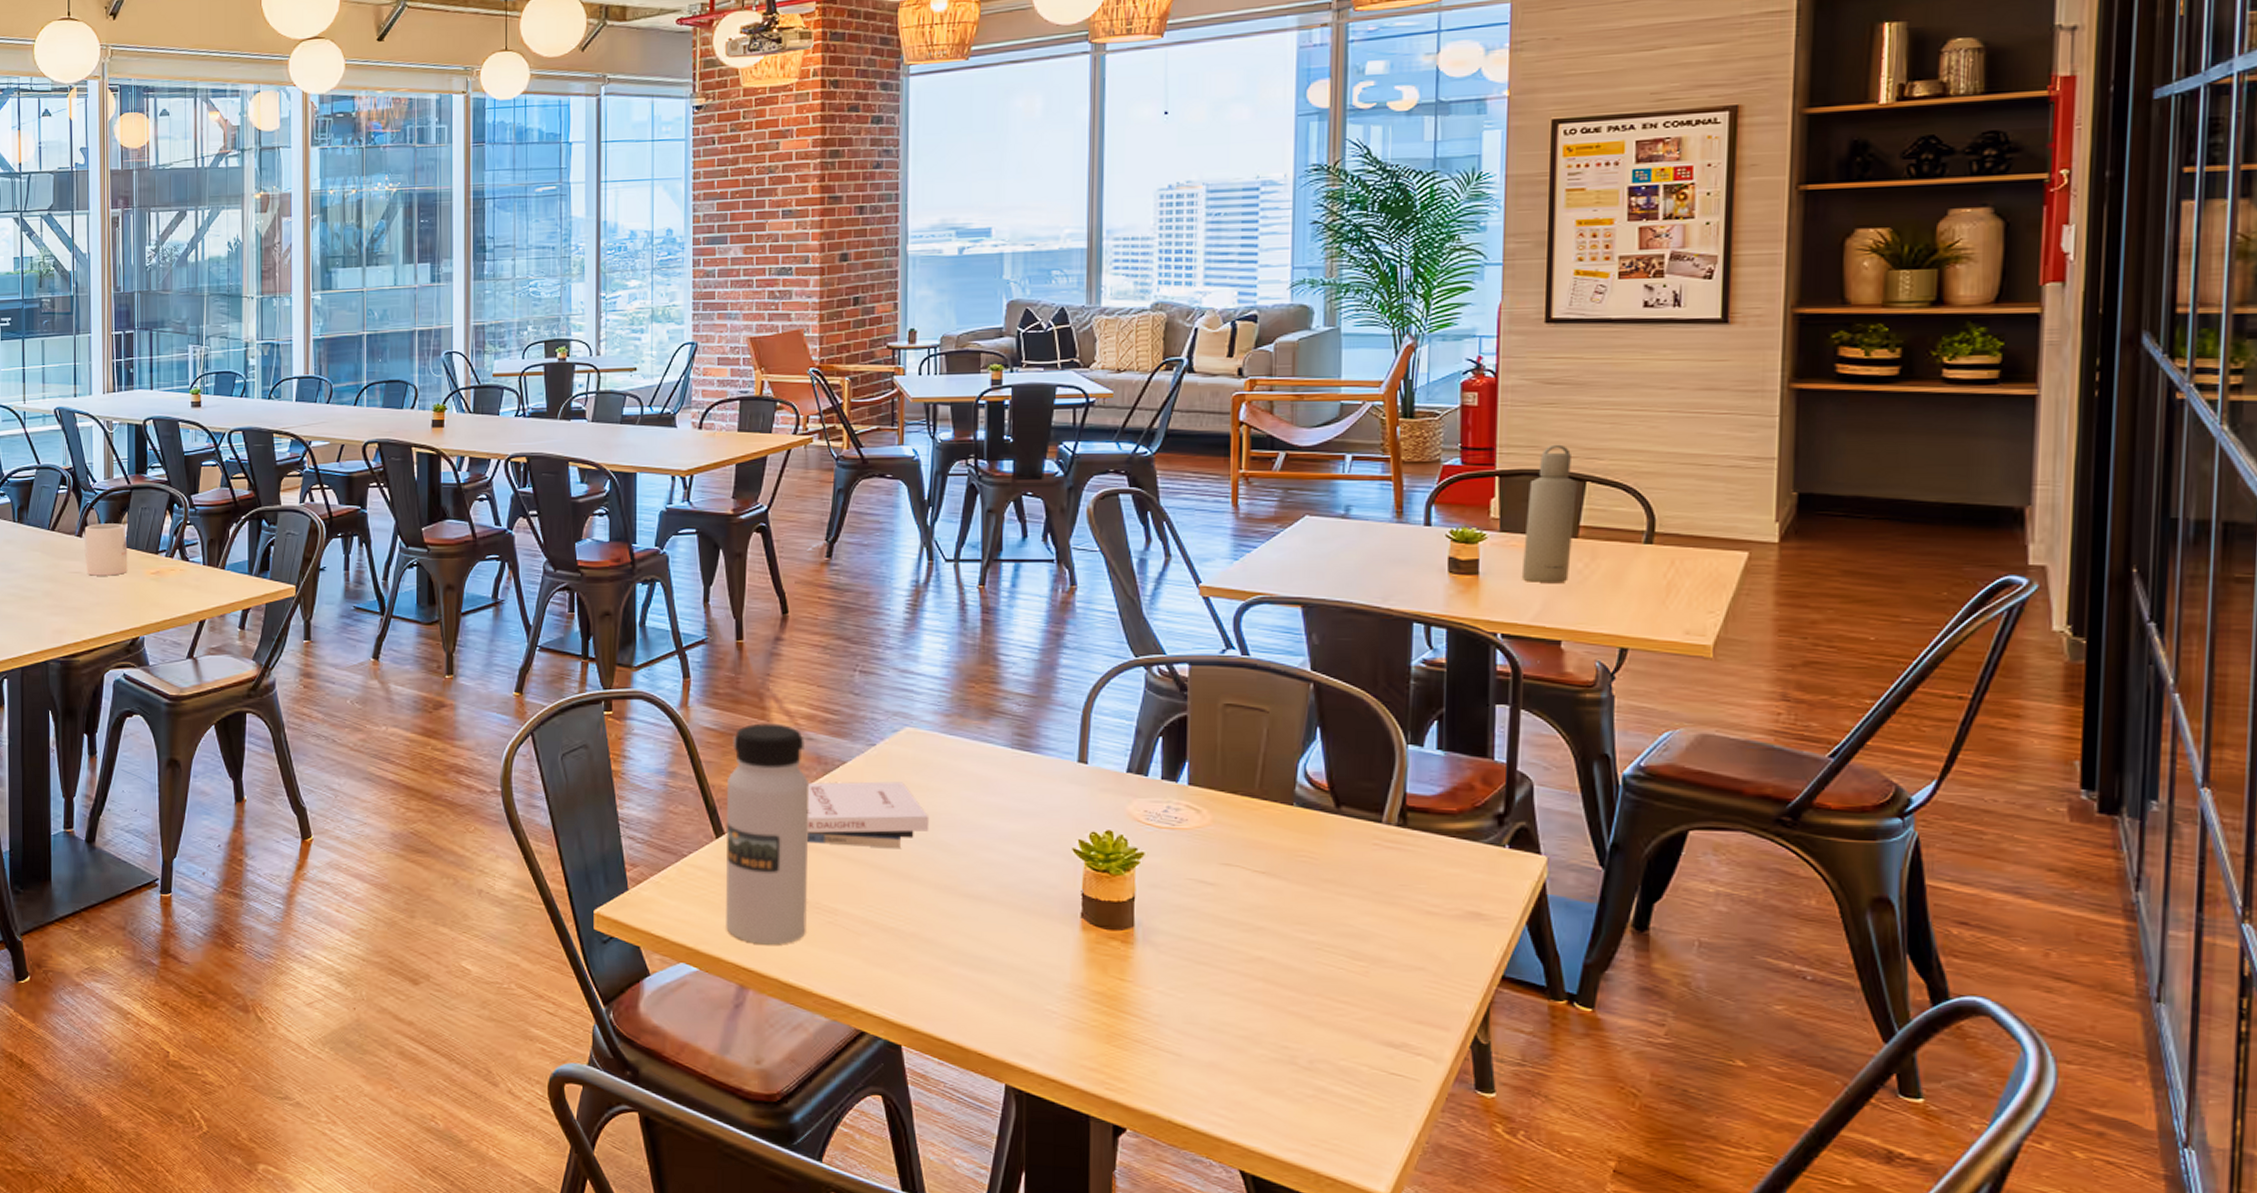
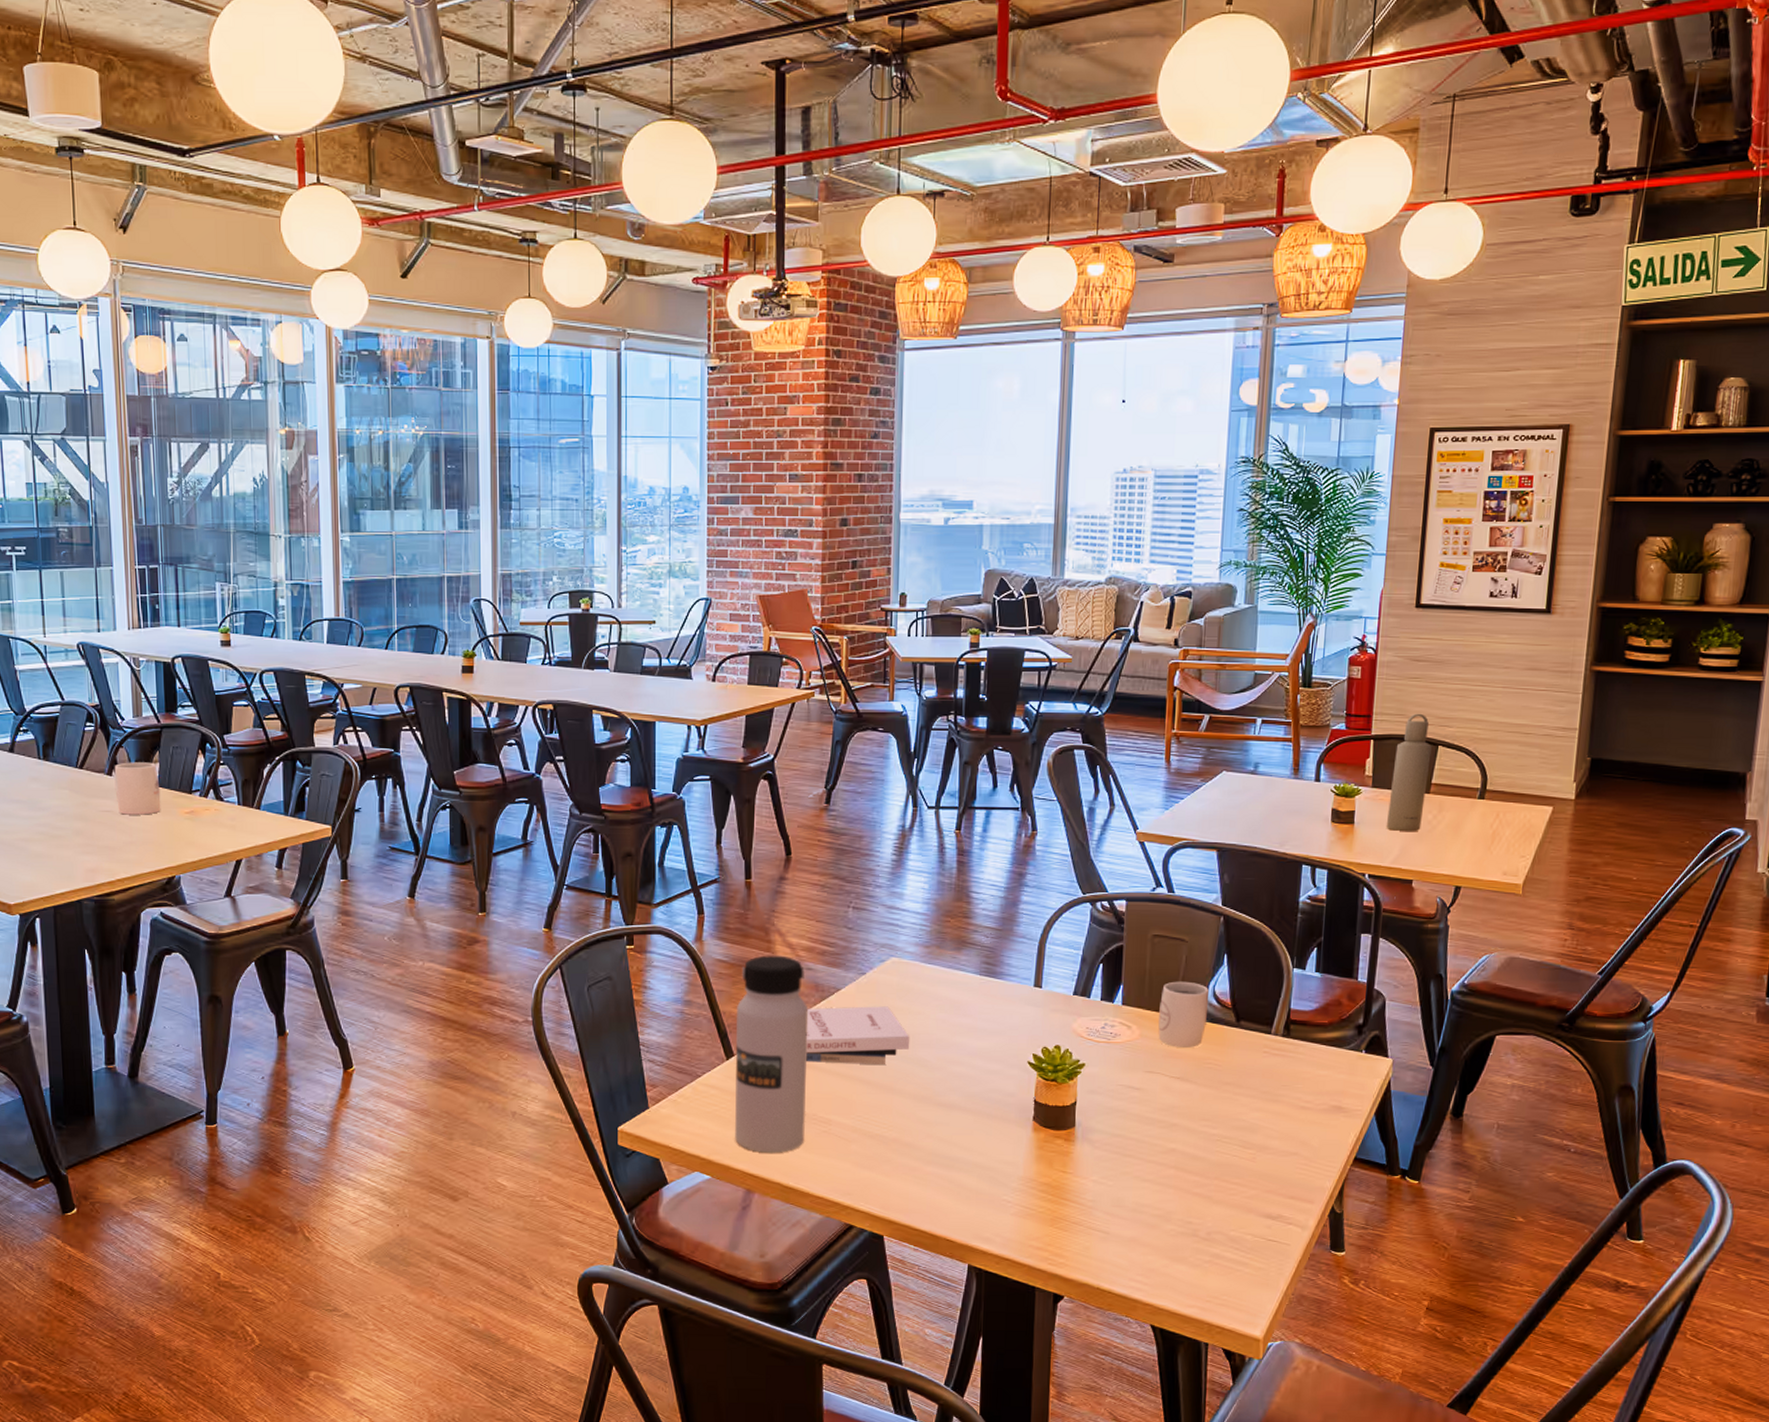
mug: none [1234,758,1299,837] -> present [1158,981,1210,1048]

